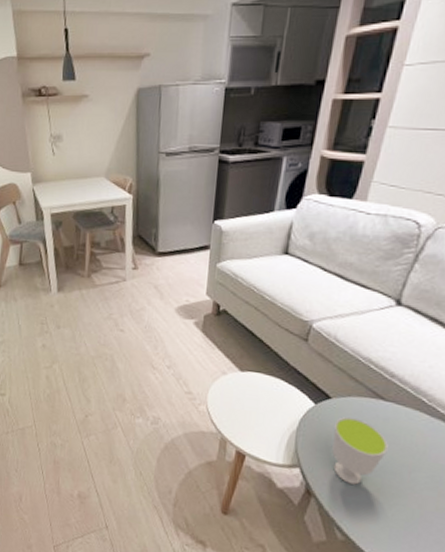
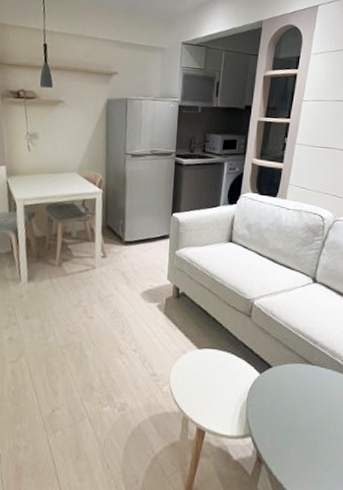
cup: present [332,417,388,485] -> none [276,383,317,446]

